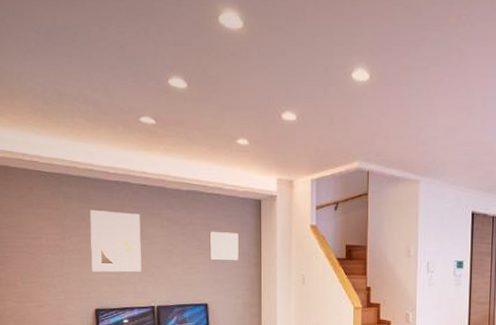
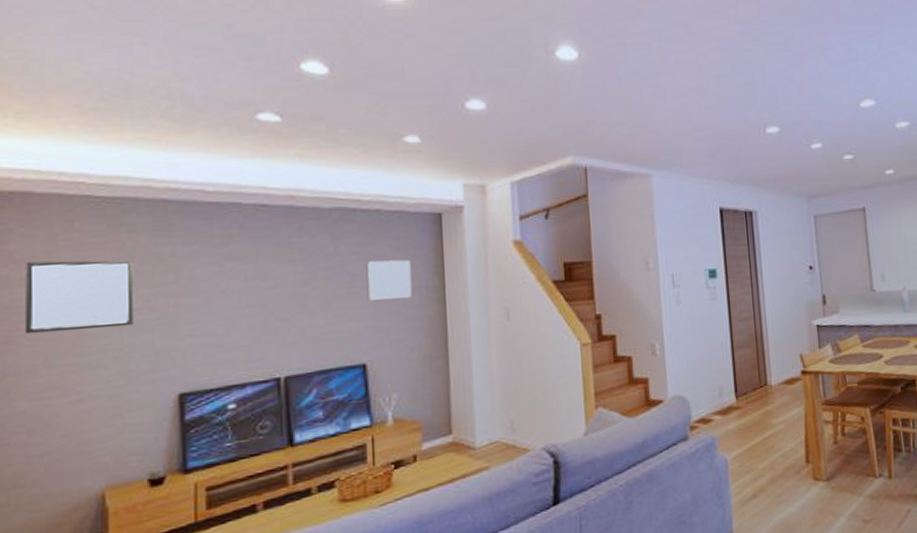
wall art: none [8,213,69,261] -> present [24,260,135,335]
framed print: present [89,209,142,273] -> none [172,245,259,338]

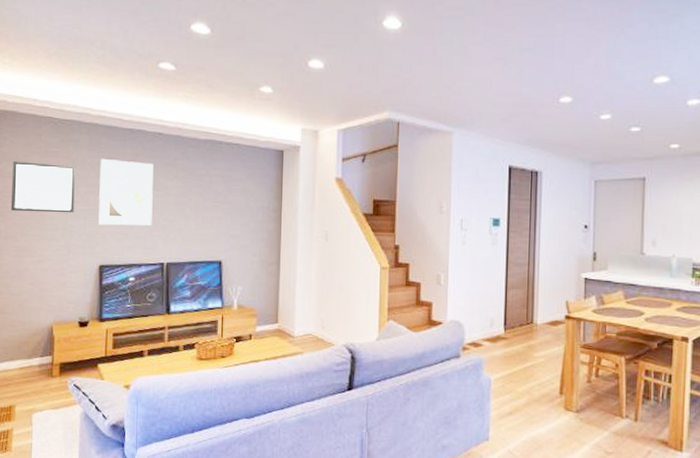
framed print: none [172,245,259,338] -> present [98,158,154,226]
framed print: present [368,259,412,302] -> none [227,183,258,215]

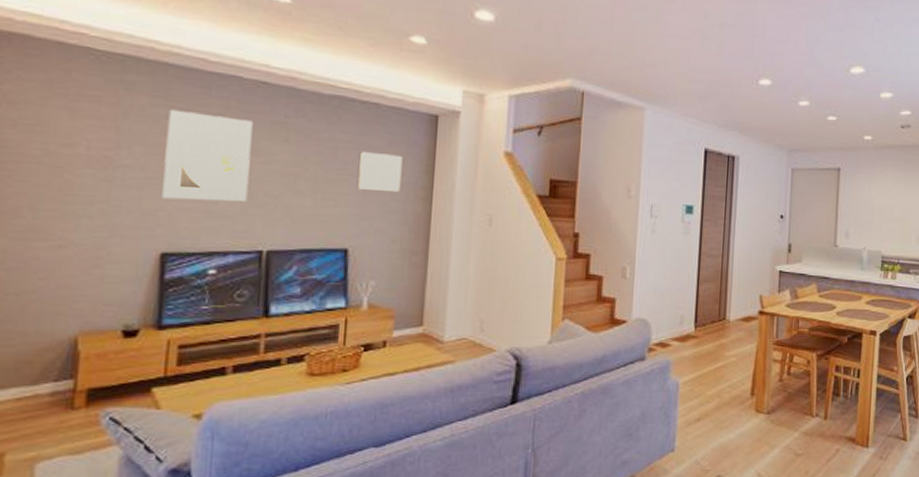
wall art: present [10,161,76,213] -> none [11,104,129,182]
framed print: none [227,183,258,215] -> present [358,151,403,193]

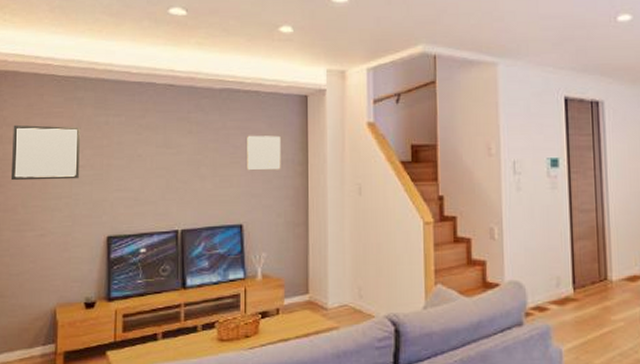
wall art: none [11,104,129,182] -> present [10,124,81,181]
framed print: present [162,109,253,202] -> none [106,116,165,191]

